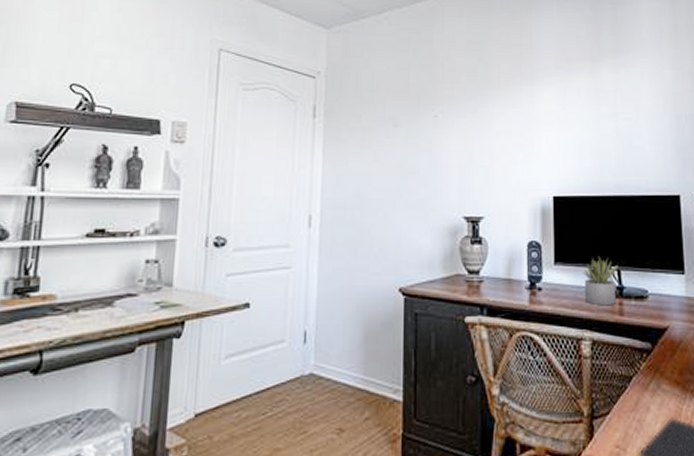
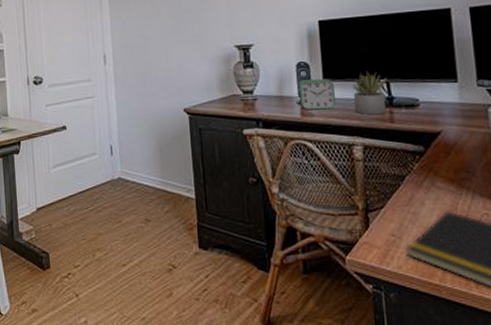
alarm clock: none [529,262,567,297] -> present [299,79,337,110]

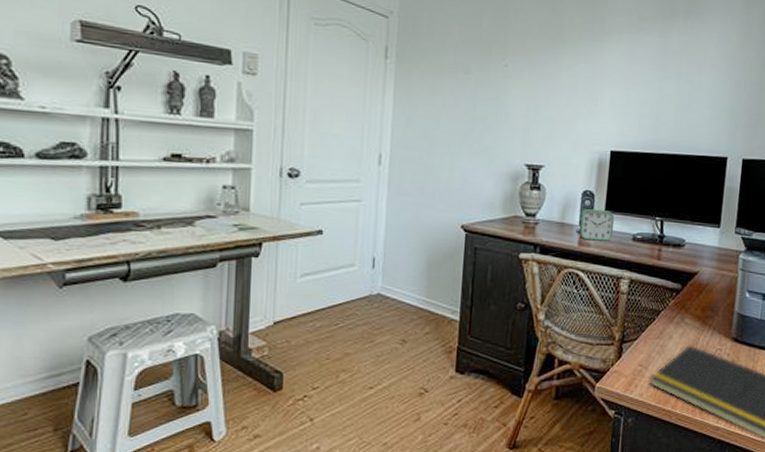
succulent plant: present [351,71,387,115] -> none [629,207,662,251]

